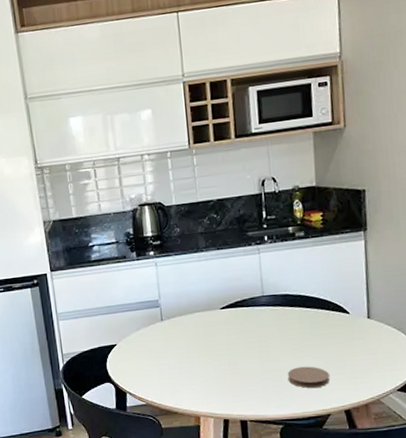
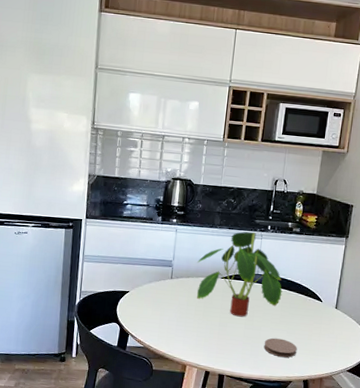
plant: none [188,247,298,350] -> present [196,231,283,317]

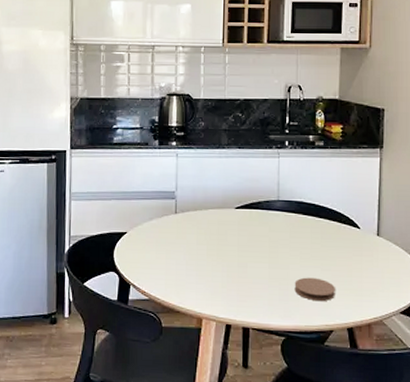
plant: present [196,231,283,317] -> none [205,150,310,254]

